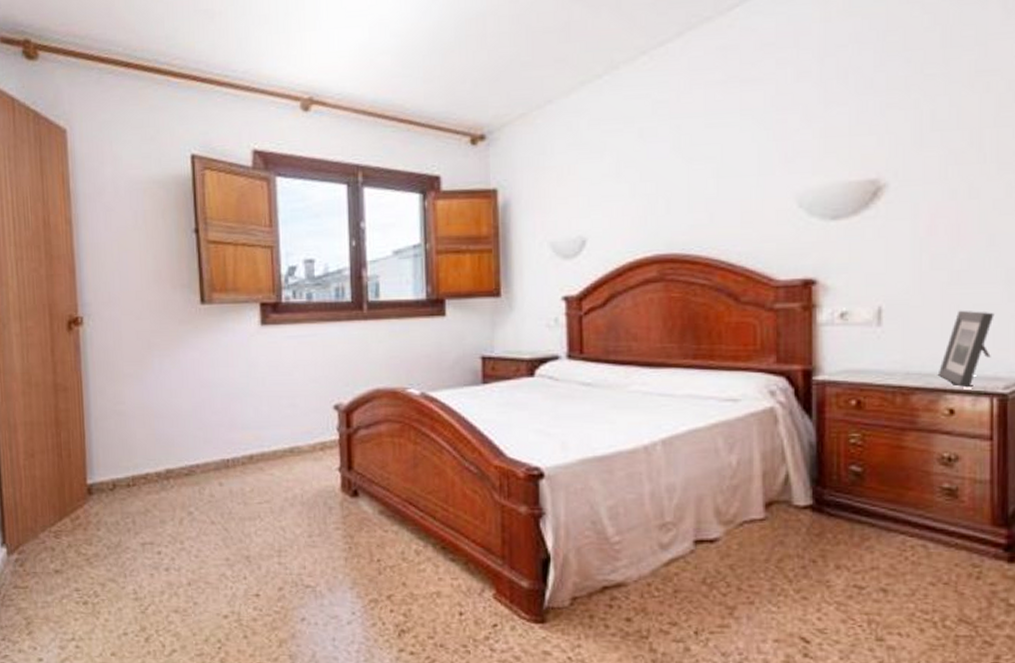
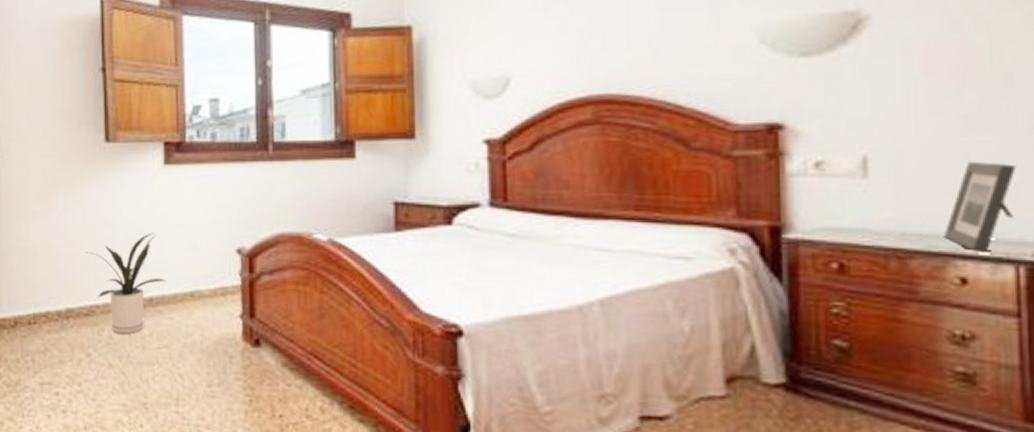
house plant: none [184,392,265,492] -> present [86,233,165,334]

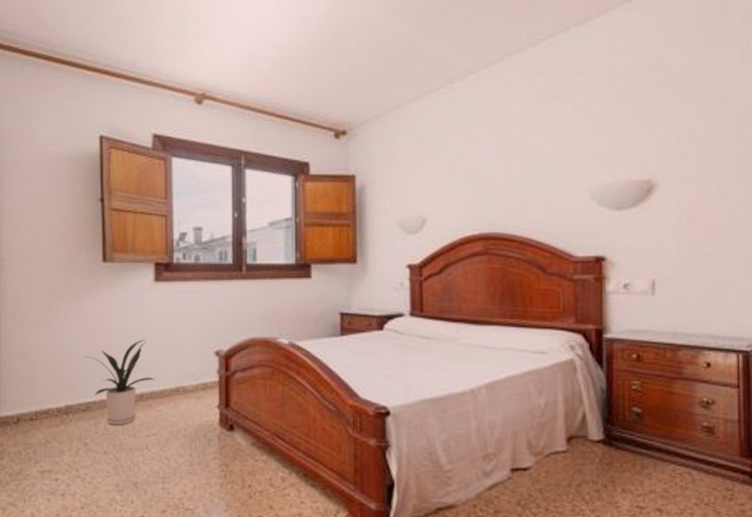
picture frame: present [943,161,1016,253] -> none [697,284,739,346]

